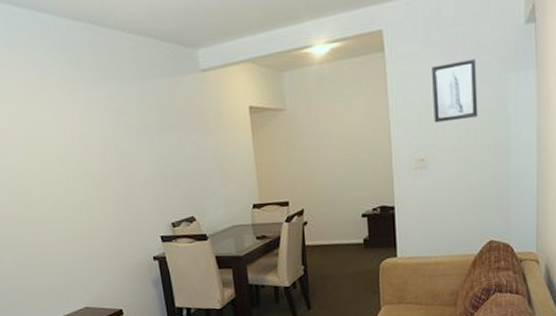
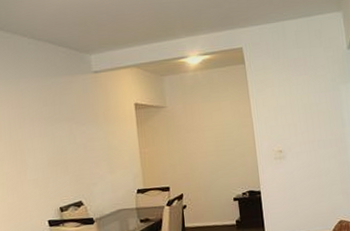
wall art: present [432,59,478,123] -> none [282,73,321,122]

